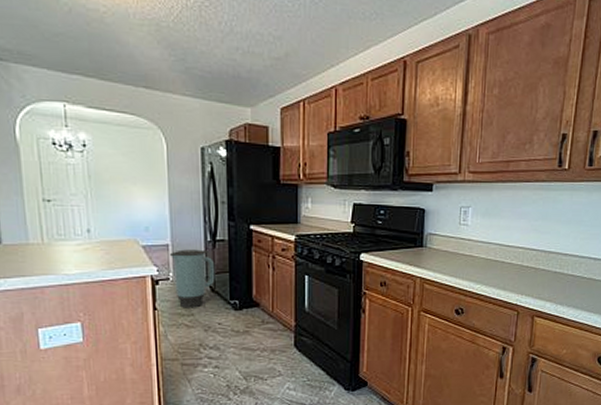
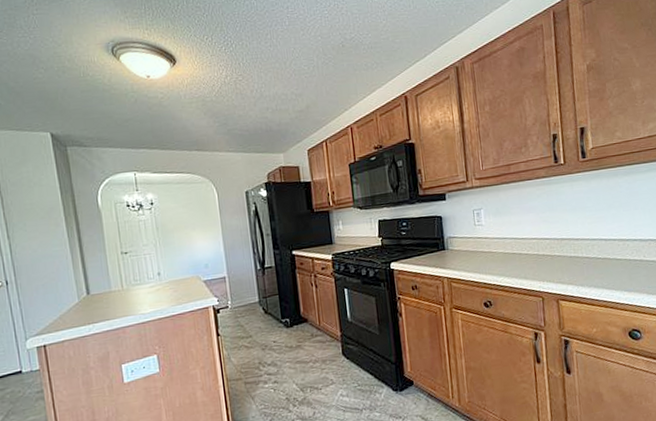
trash can: present [169,249,215,308] -> none [226,277,267,332]

